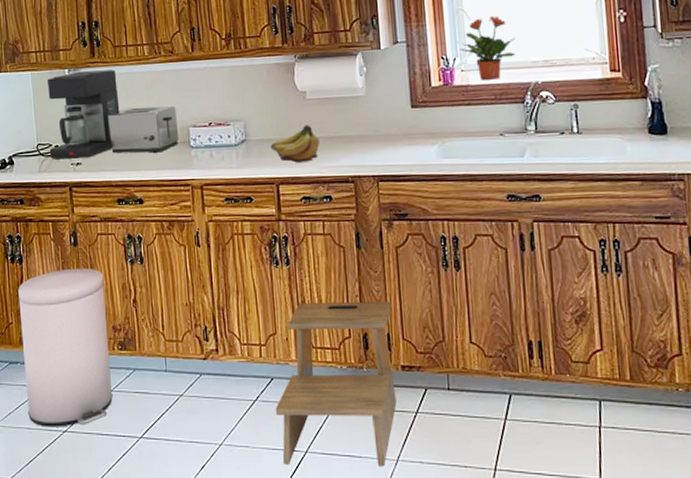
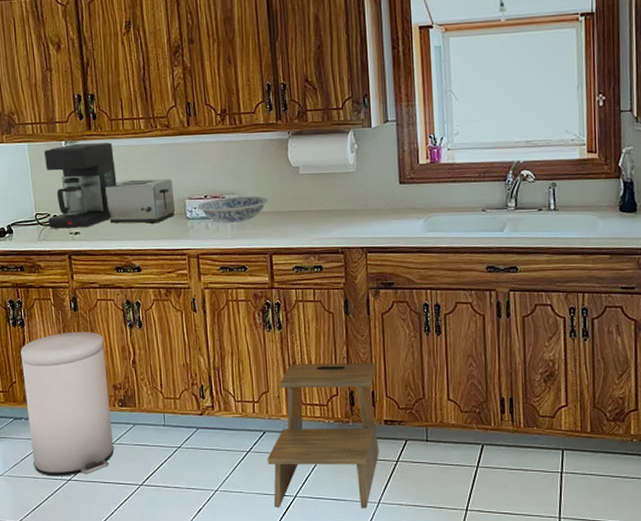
ceramic bowl: none [201,122,276,153] -> present [197,196,269,224]
fruit: present [270,125,320,163] -> none [264,199,312,234]
potted plant: present [459,15,516,82] -> none [447,97,501,160]

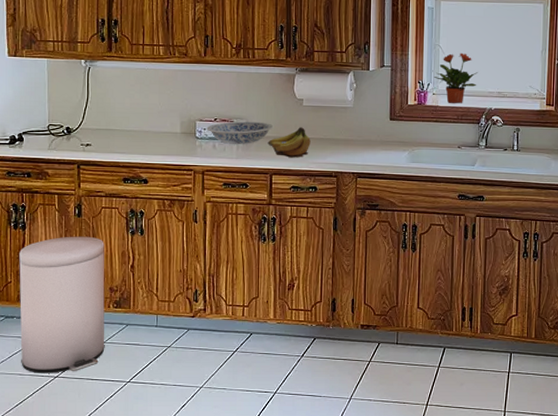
coffee maker: present [43,142,117,229] -> none [60,62,132,140]
toaster: present [104,178,176,224] -> none [119,99,186,140]
fruit: none [264,199,312,234] -> present [268,127,311,158]
step stool: present [267,362,379,509] -> none [251,272,358,404]
potted plant: none [447,97,501,160] -> present [433,53,478,104]

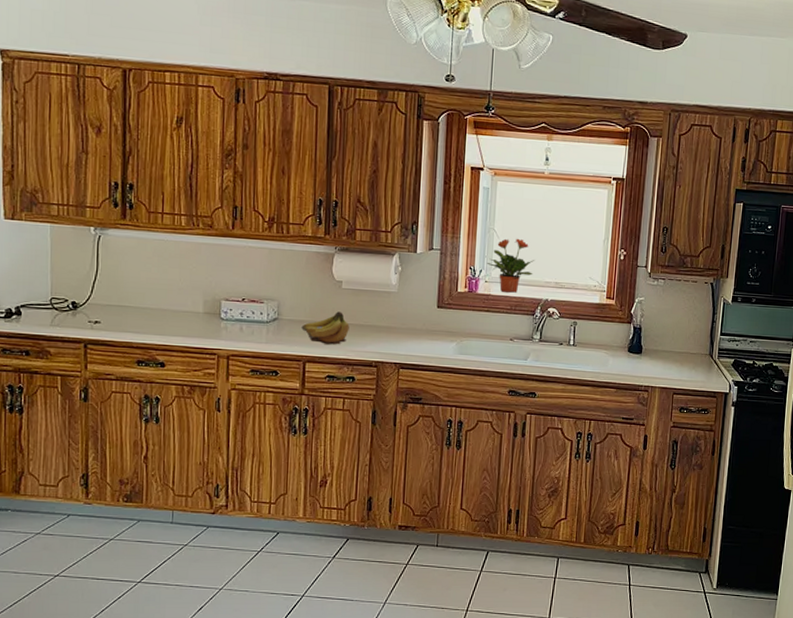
pedal bin: present [19,236,105,373] -> none [15,422,114,572]
ceramic bowl: present [206,121,274,145] -> none [232,302,309,329]

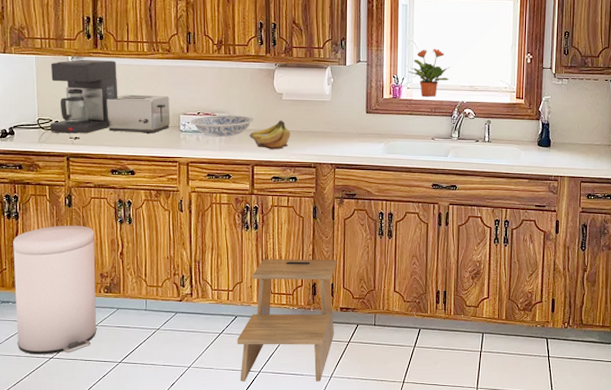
pedal bin: none [15,422,114,572] -> present [13,225,97,355]
coffee maker: none [64,231,149,318] -> present [49,59,118,134]
toaster: none [133,274,210,321] -> present [106,94,171,134]
ceramic bowl: none [232,302,309,329] -> present [190,115,255,138]
step stool: none [277,468,397,608] -> present [237,259,337,382]

